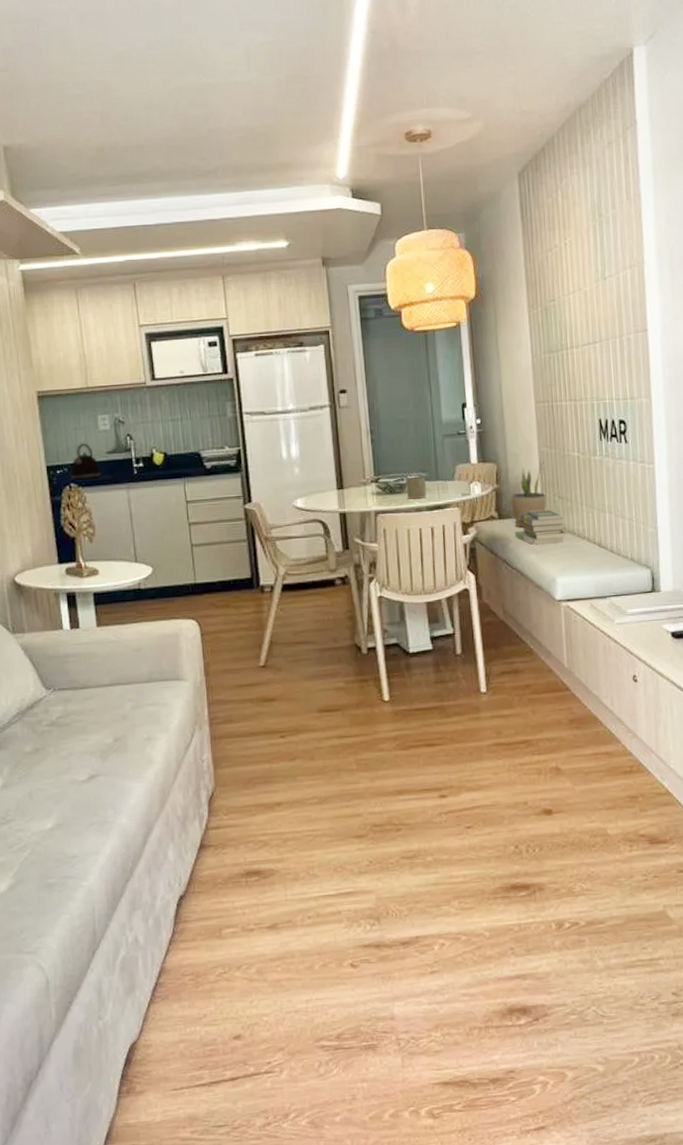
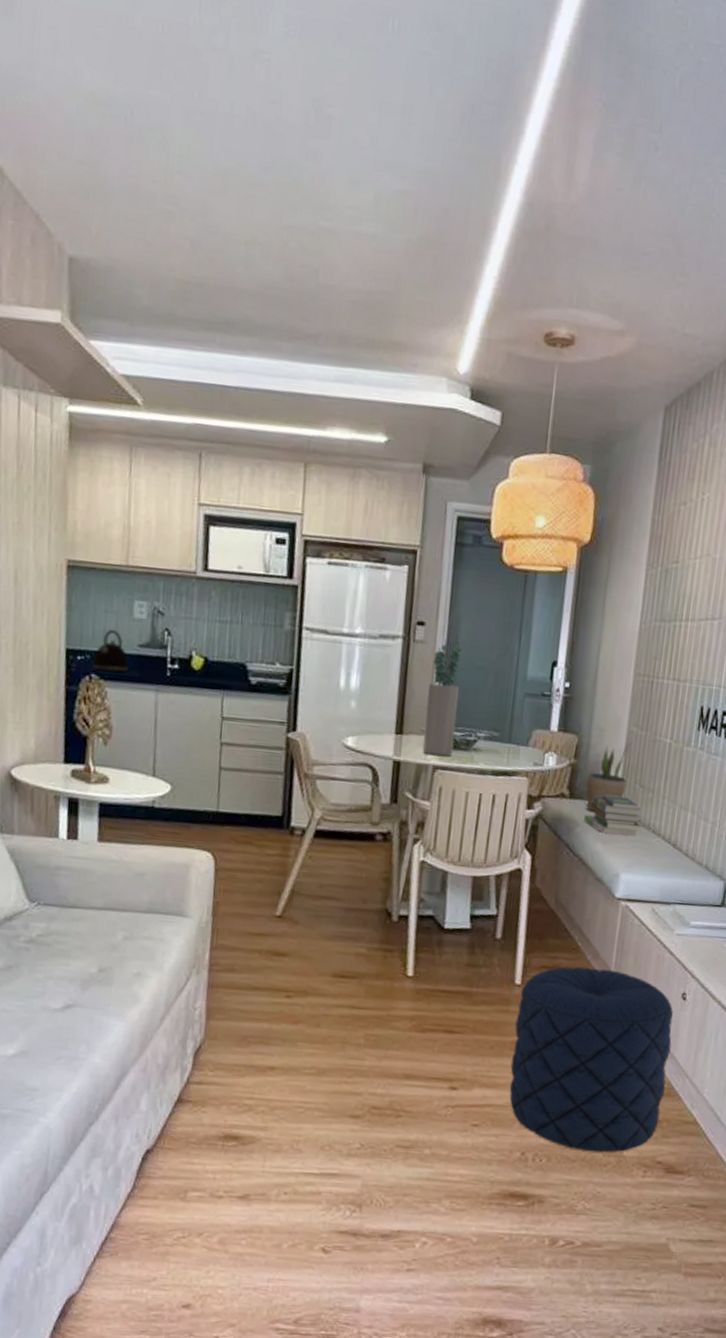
vase: none [358,396,390,503] -> present [422,635,462,757]
mug: present [405,476,427,499] -> none [472,734,497,761]
pouf: none [487,665,635,835] -> present [509,966,673,1152]

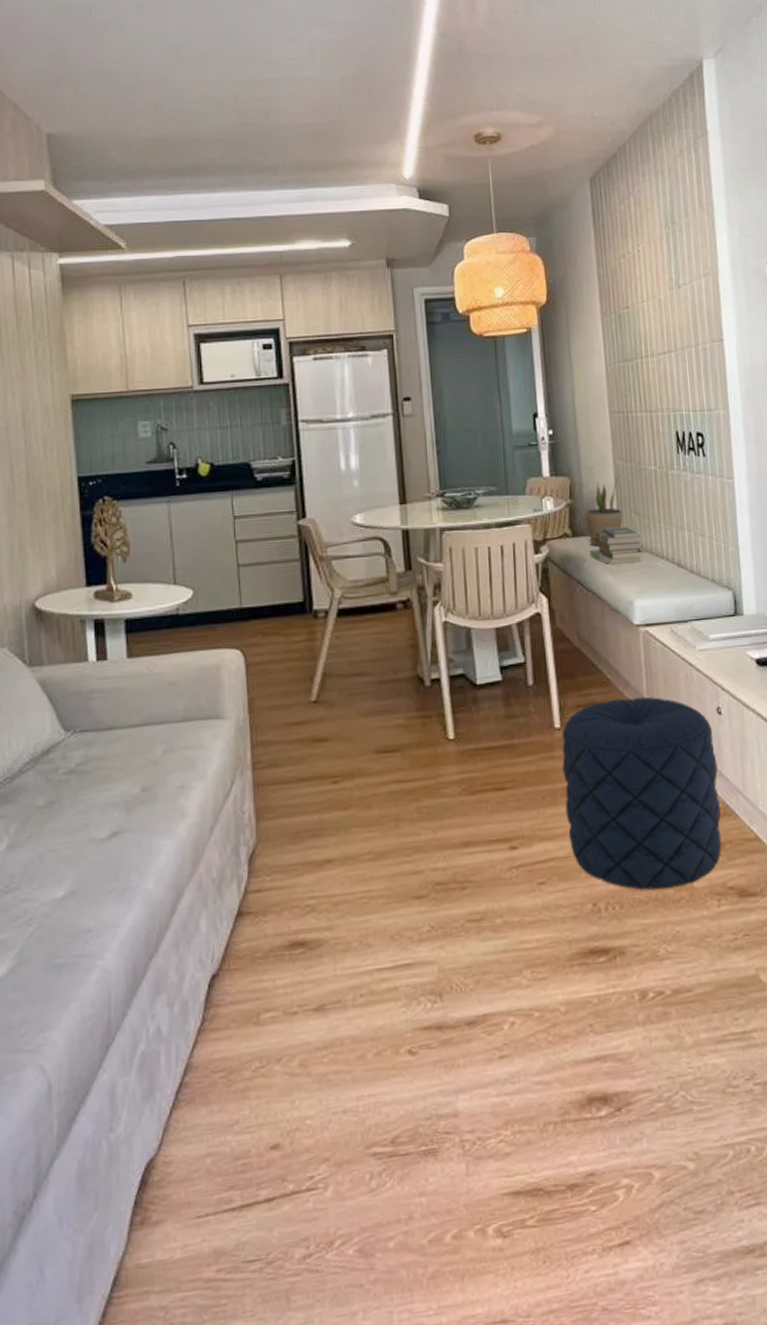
kettle: present [93,629,130,674] -> none [105,451,140,493]
vase: present [422,635,462,757] -> none [422,404,456,519]

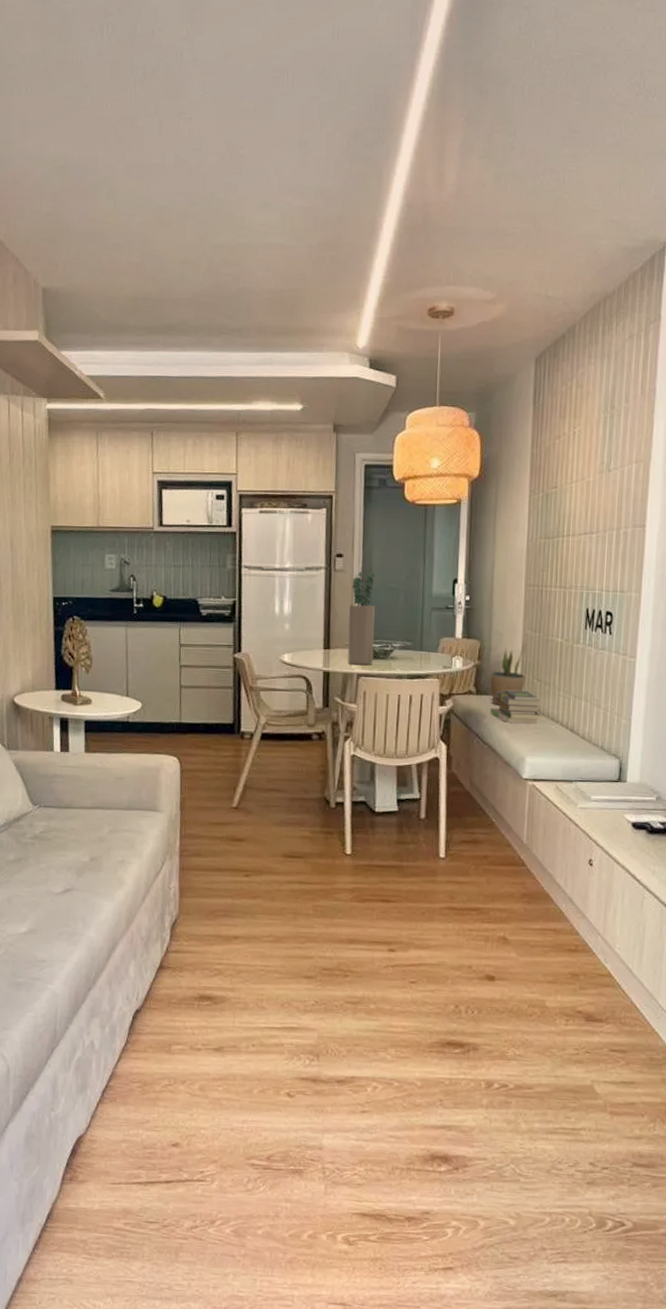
vase: none [422,404,456,519] -> present [347,563,376,666]
pouf: present [561,696,722,890] -> none [440,840,583,1004]

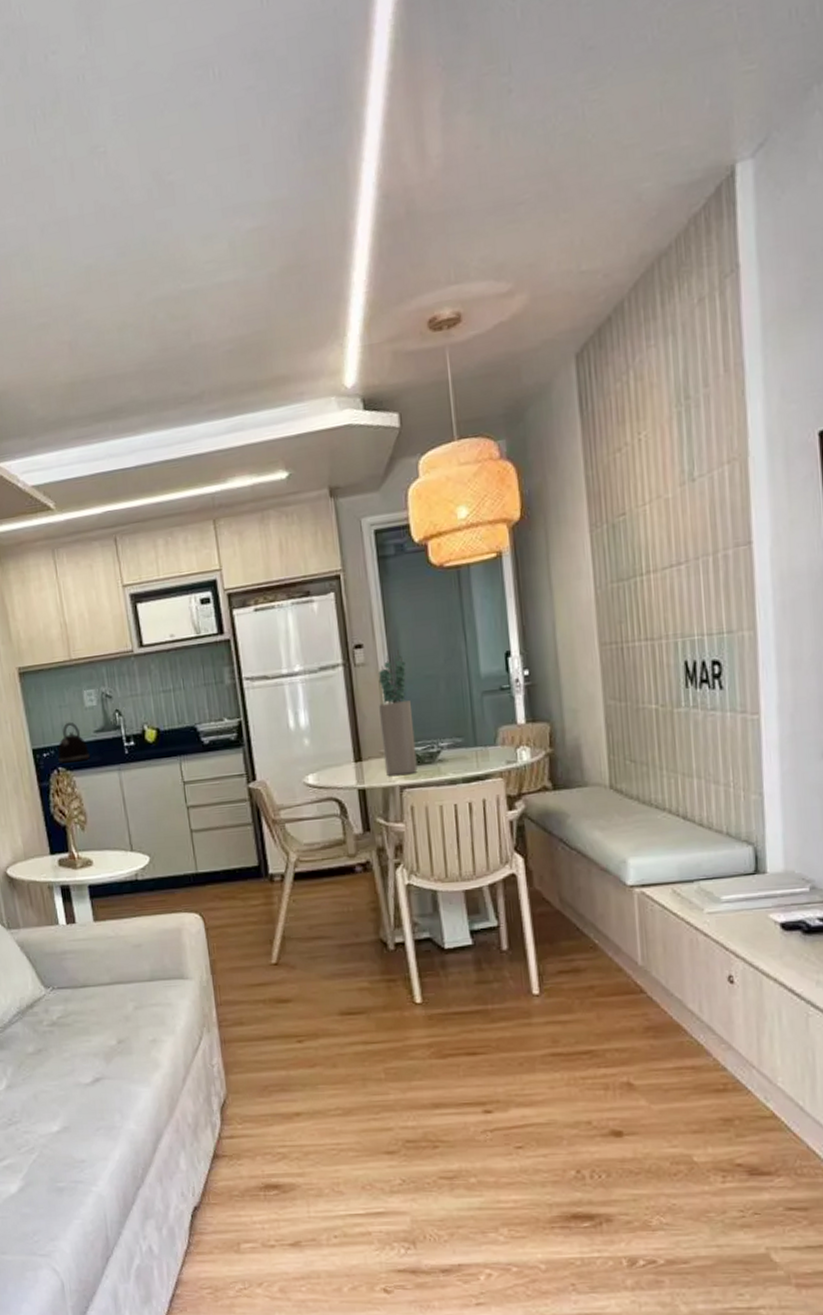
kettle: none [75,579,104,615] -> present [57,721,91,764]
potted plant: present [489,644,527,705] -> none [567,719,615,800]
books: present [490,690,542,724] -> none [574,776,643,821]

